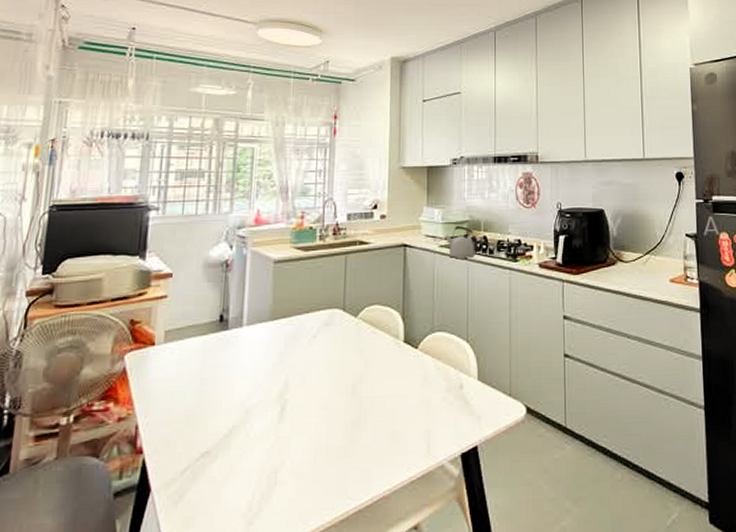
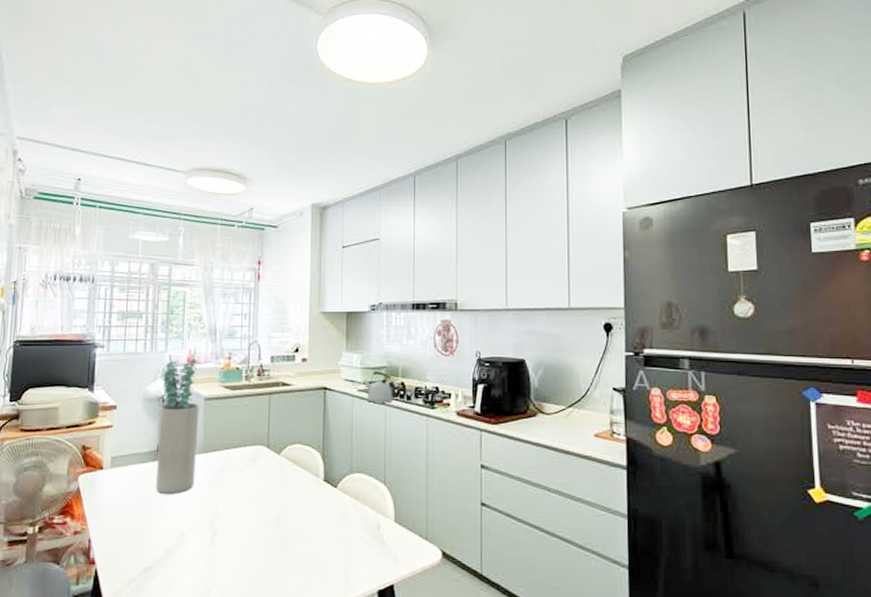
vase: none [216,207,269,368] -> present [155,347,200,494]

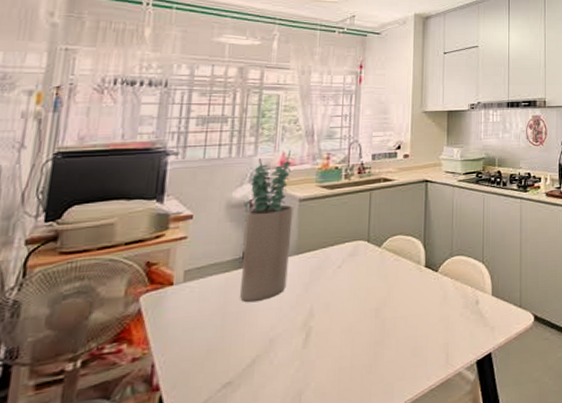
kettle: present [363,370,397,404] -> none [463,162,494,192]

